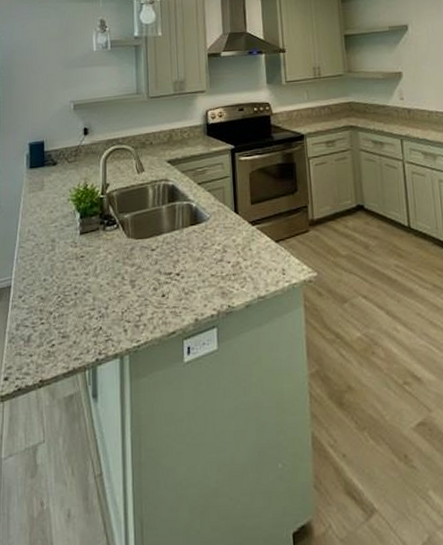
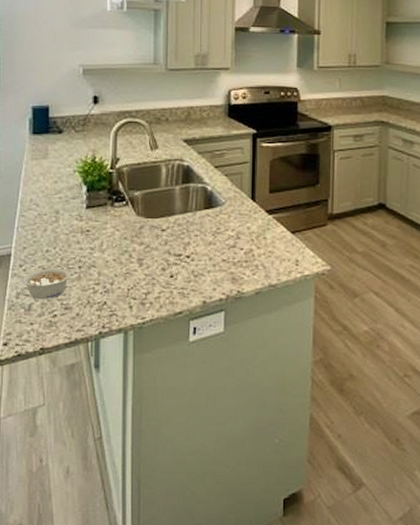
legume: none [21,296,68,330] -> present [22,268,72,300]

